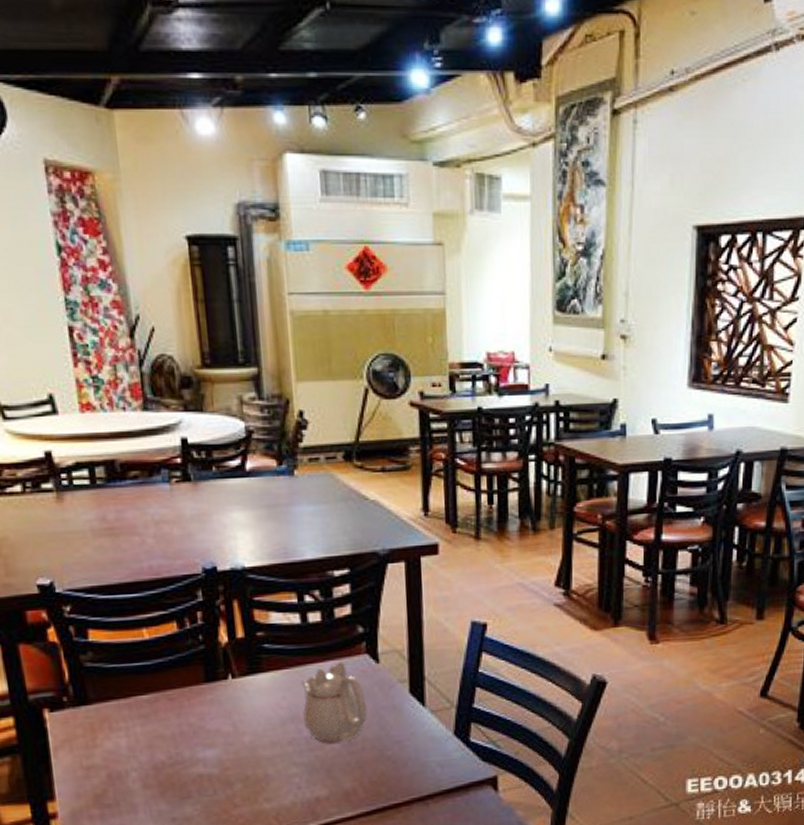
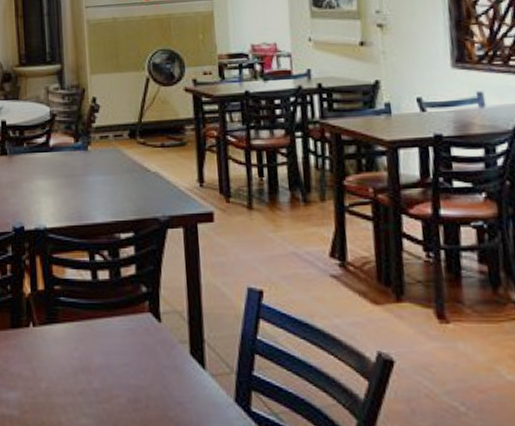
teapot: present [301,661,368,743] -> none [91,318,151,397]

